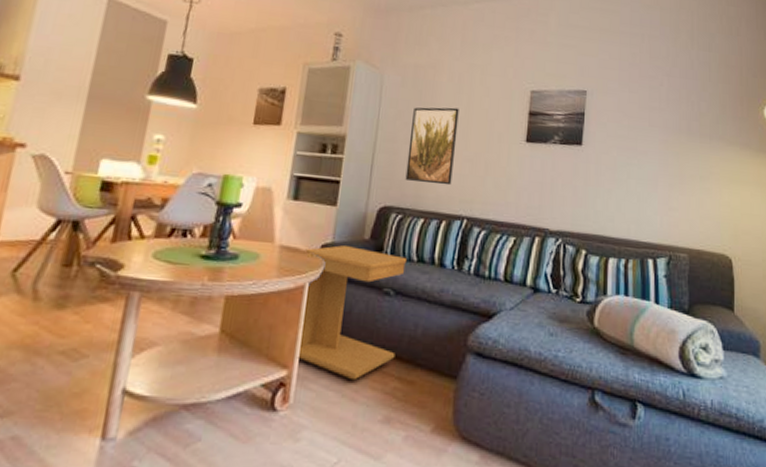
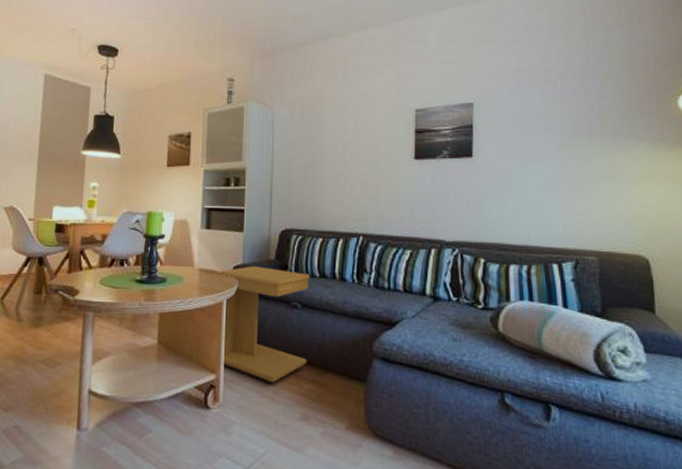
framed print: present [405,107,459,186] -> none [302,134,347,206]

